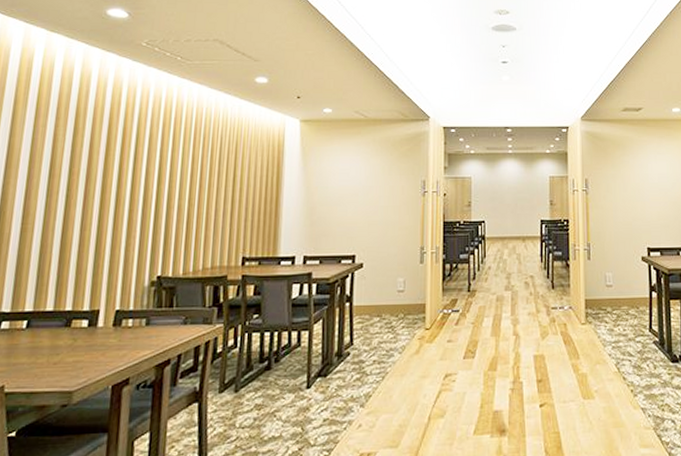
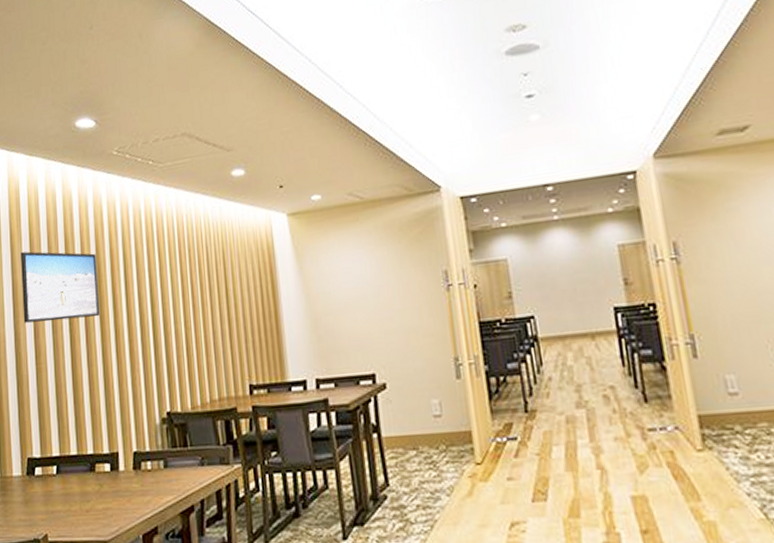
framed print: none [14,119,108,186] -> present [21,251,100,323]

